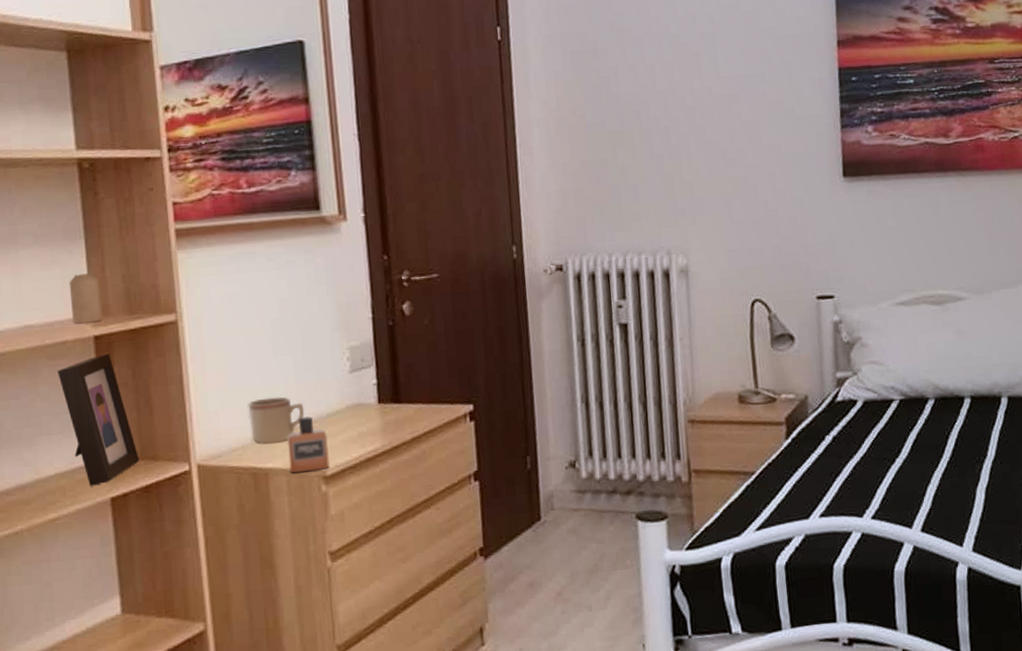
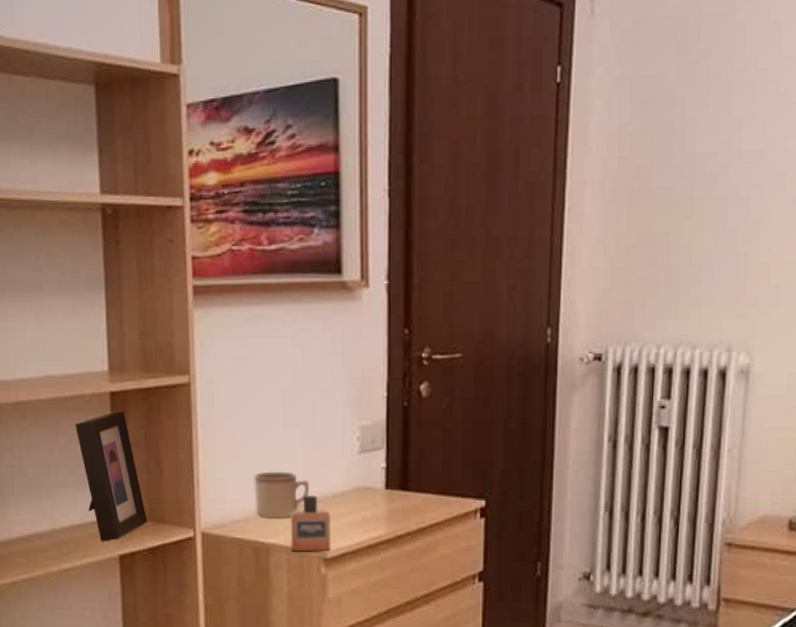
candle: present [69,273,102,324] -> none [88,327,119,378]

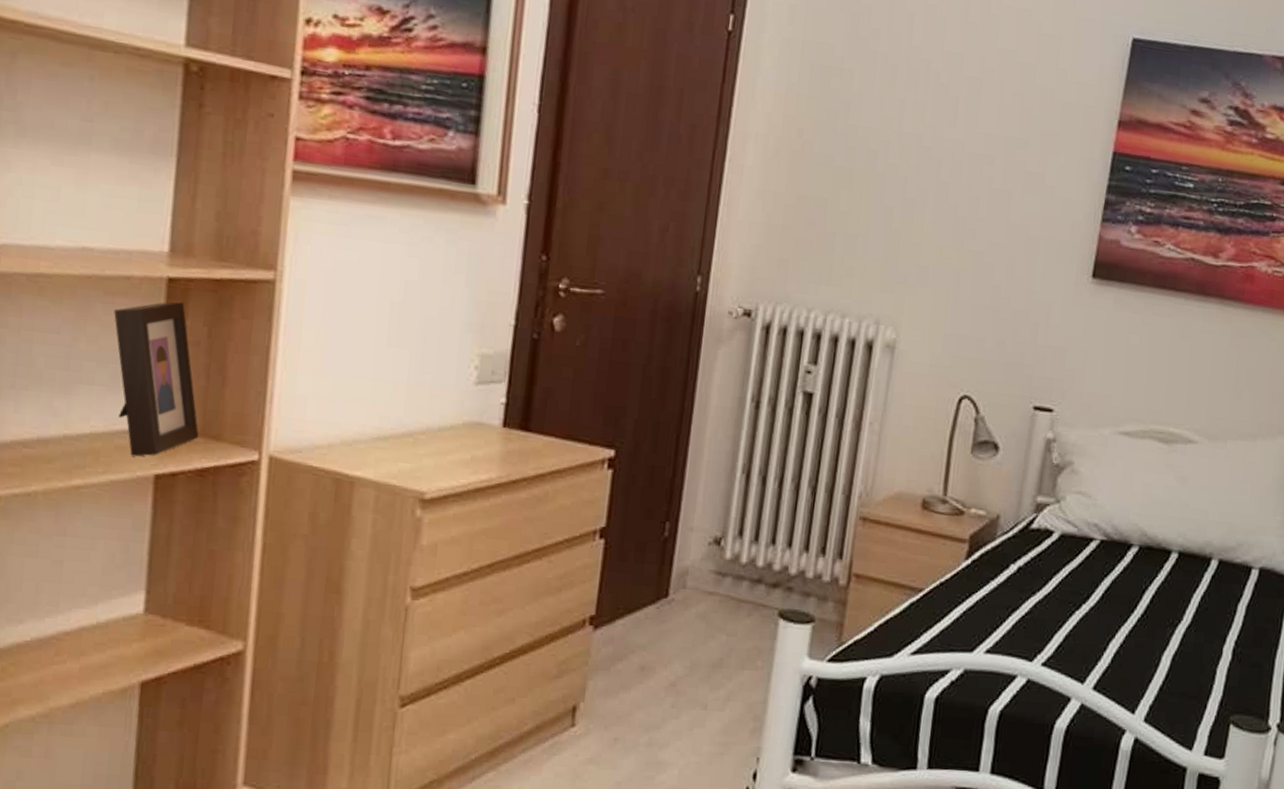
mug: present [254,471,310,518] -> none [342,394,413,449]
perfume: present [290,495,331,552] -> none [381,425,434,492]

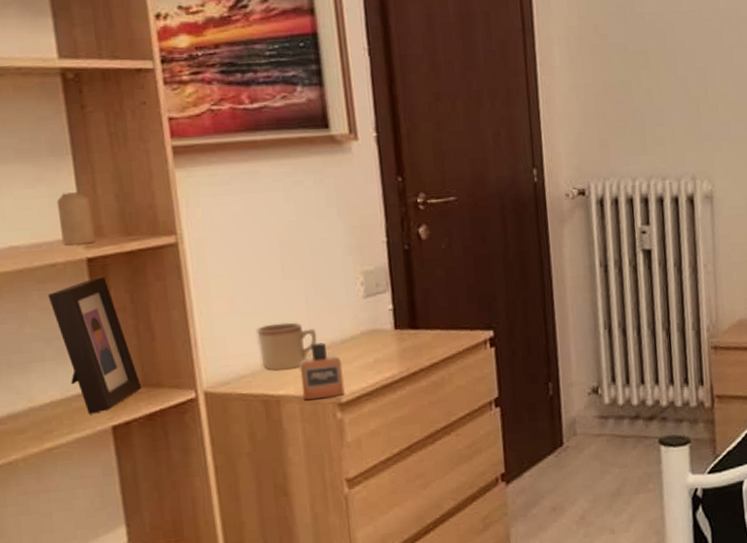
candle: none [144,198,187,262] -> present [56,192,95,246]
mug: none [342,394,413,449] -> present [258,322,317,371]
perfume: none [381,425,434,492] -> present [299,343,345,401]

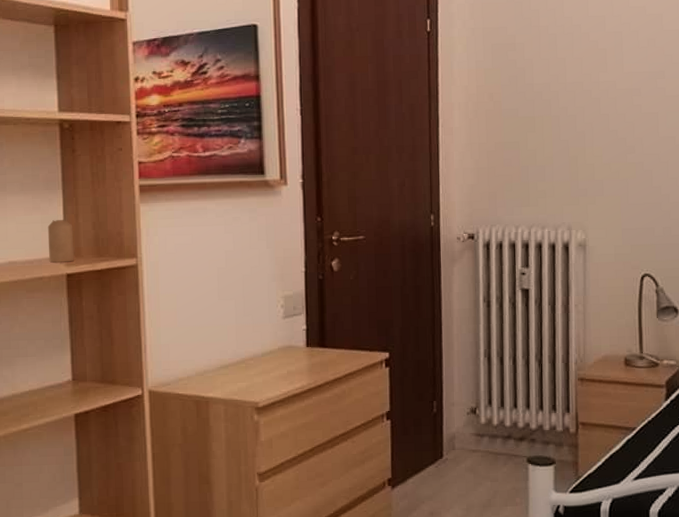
picture frame: present [48,277,141,415] -> none [35,290,100,403]
mug: present [258,322,317,371] -> none [195,336,243,376]
perfume: present [299,343,345,401] -> none [226,355,262,403]

